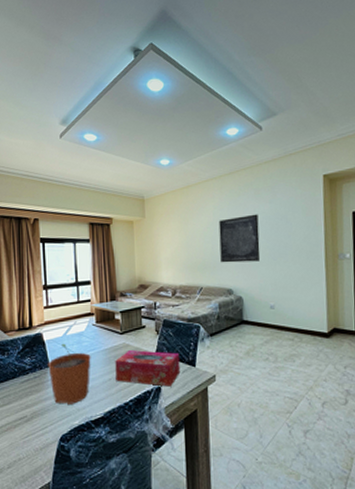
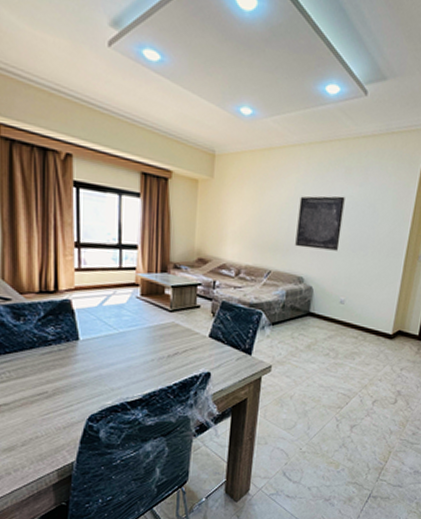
plant pot: present [48,343,91,404] -> none [77,314,132,383]
tissue box: present [115,350,181,387] -> none [159,331,236,373]

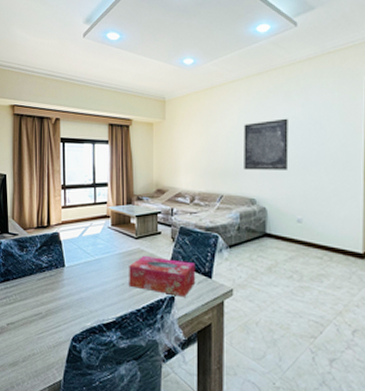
tissue box: none [159,331,236,373] -> present [129,256,196,297]

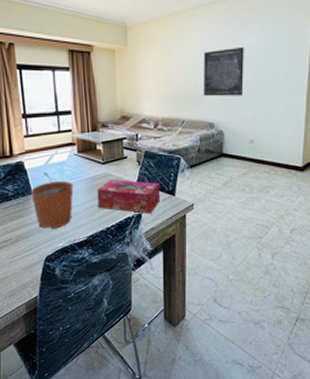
plant pot: none [63,244,105,306] -> present [30,172,74,229]

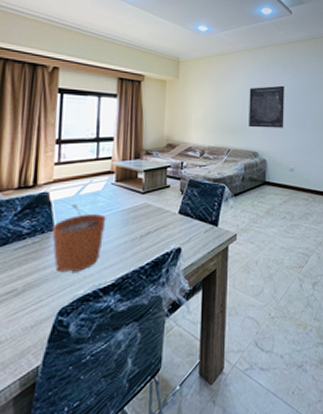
tissue box: present [97,180,161,214] -> none [132,210,203,248]

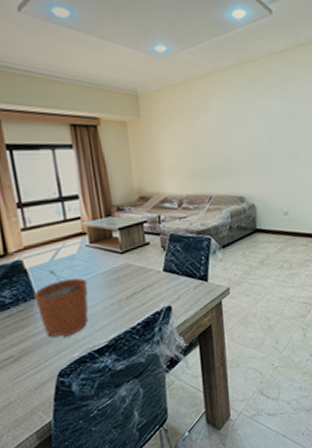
wall art: present [249,85,284,128] -> none [227,112,273,169]

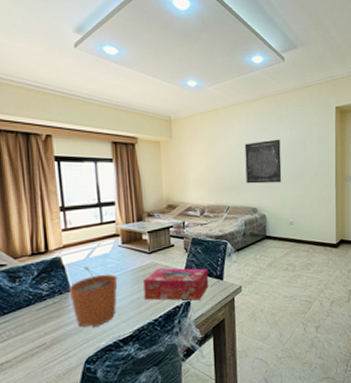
tissue box: none [117,268,192,306] -> present [143,268,209,301]
wall art: none [227,112,273,169] -> present [244,139,282,184]

